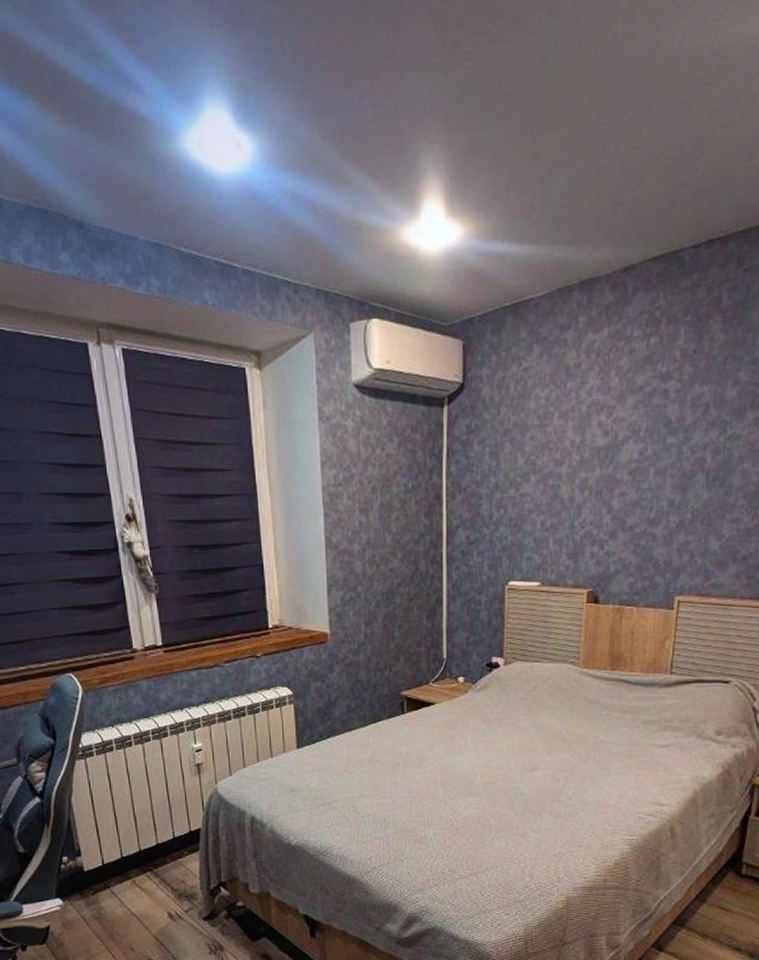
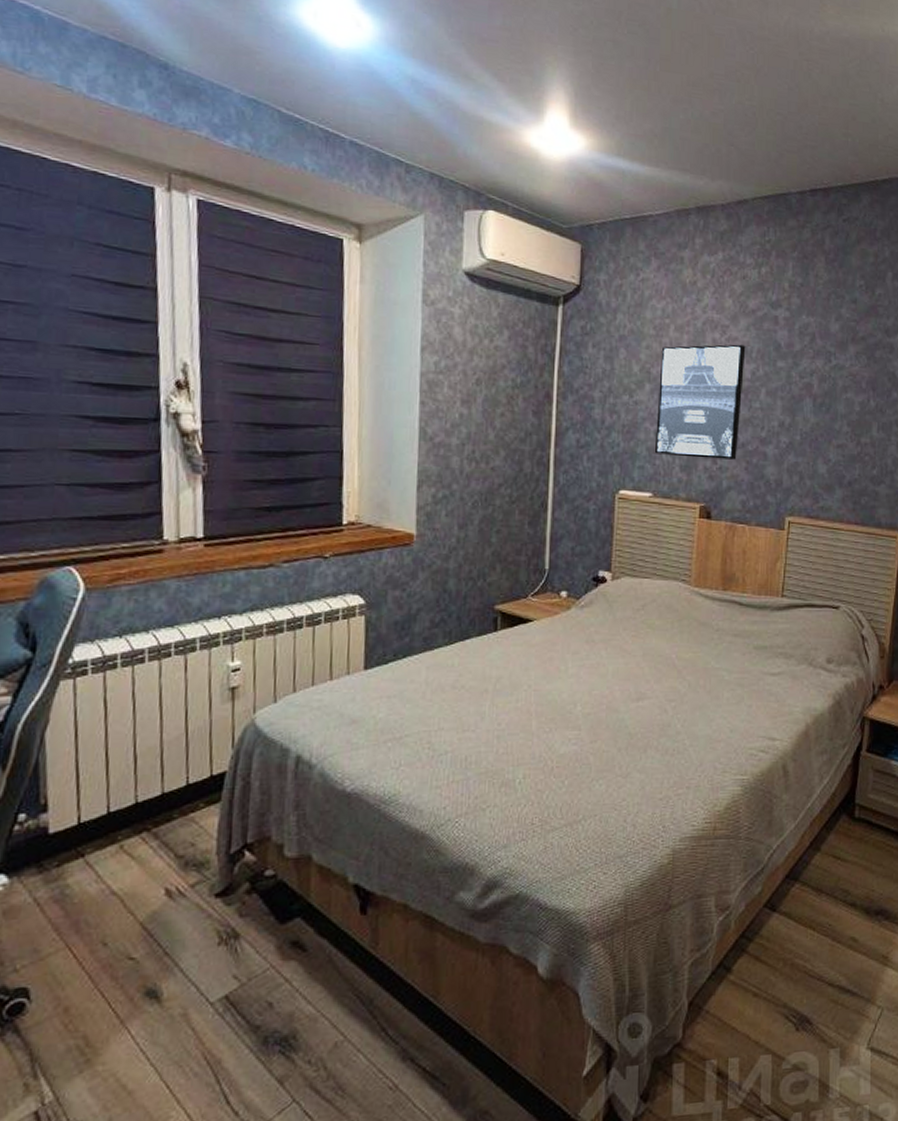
wall art: none [541,424,633,545] -> present [654,344,746,460]

